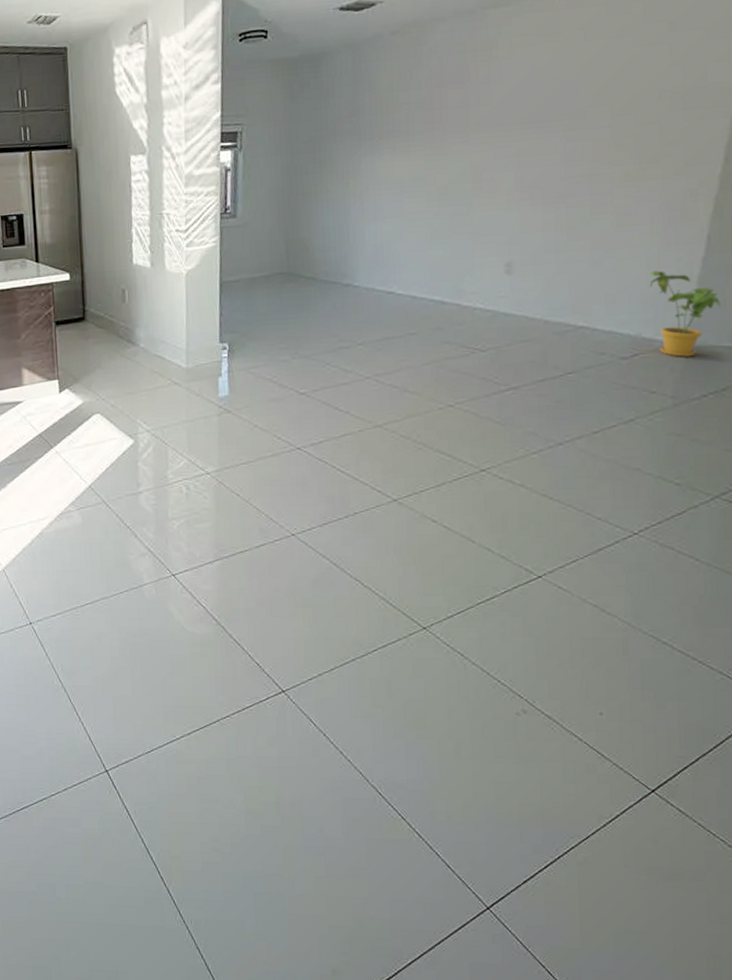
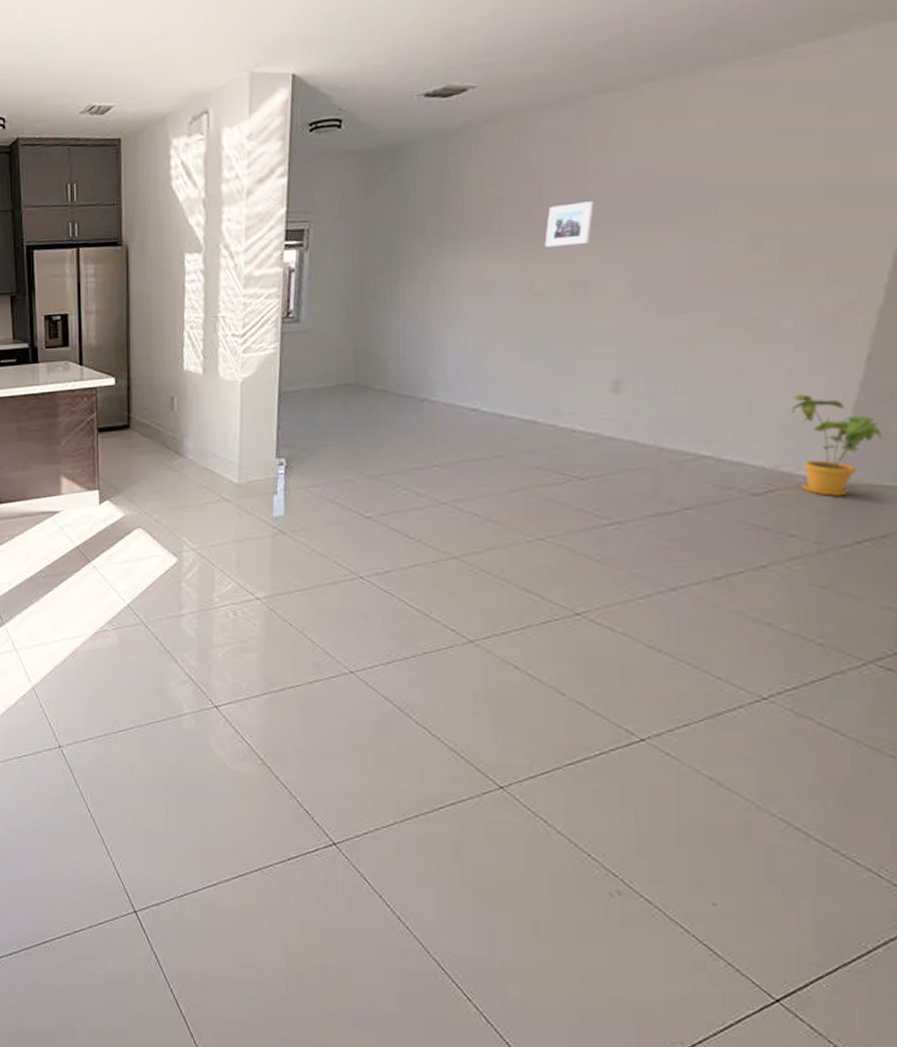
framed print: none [445,104,486,146] -> present [544,201,594,247]

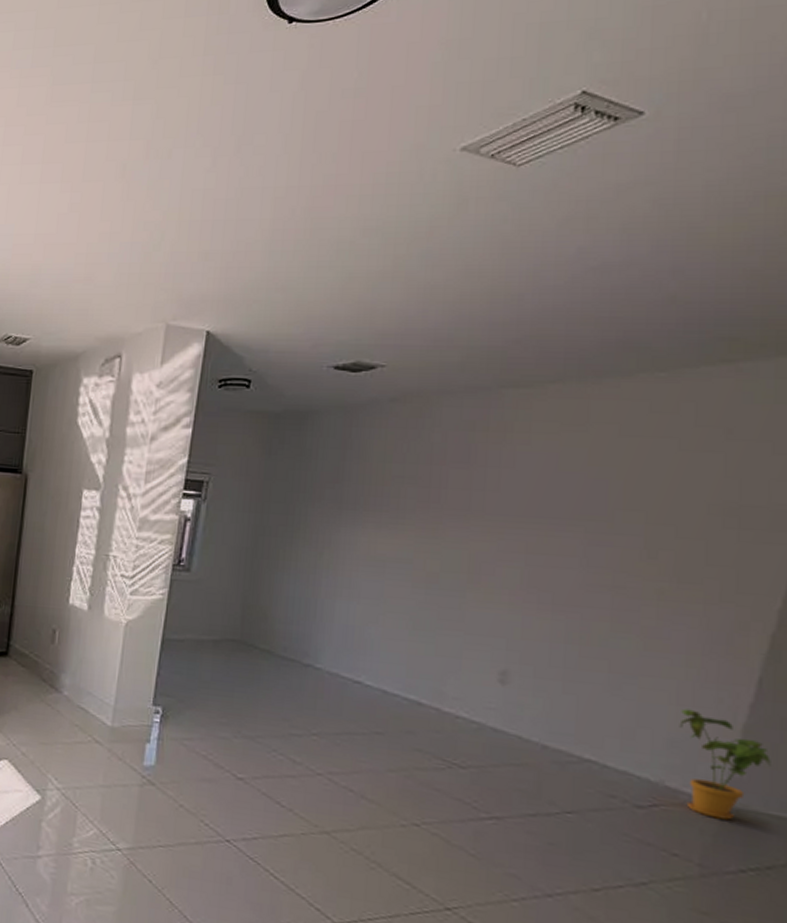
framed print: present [544,201,594,247] -> none [440,489,493,532]

